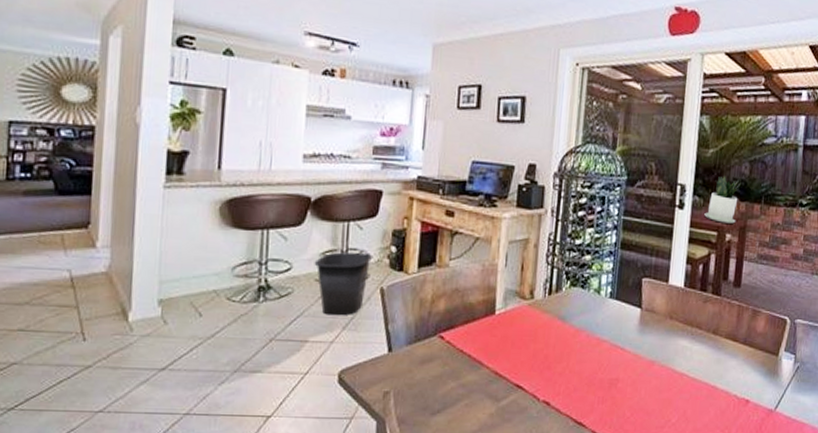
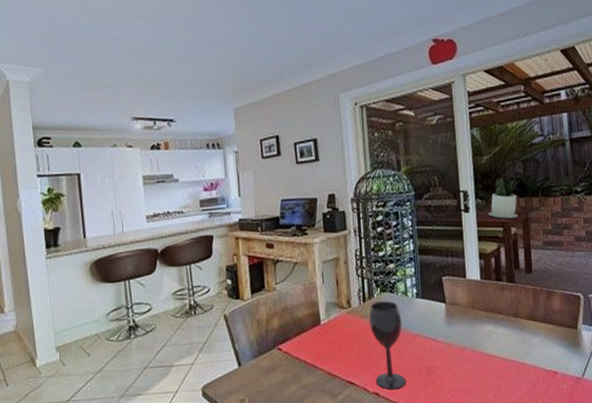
waste bin: present [314,252,374,316] -> none [168,288,214,343]
wine glass: none [548,296,590,401] -> present [369,301,406,390]

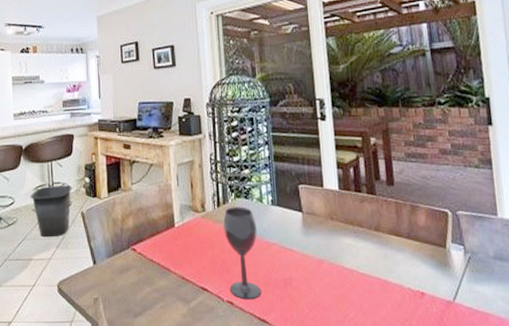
waste bin: none [168,288,214,343] -> present [30,185,73,237]
planter: present [488,177,518,219] -> none [346,86,378,129]

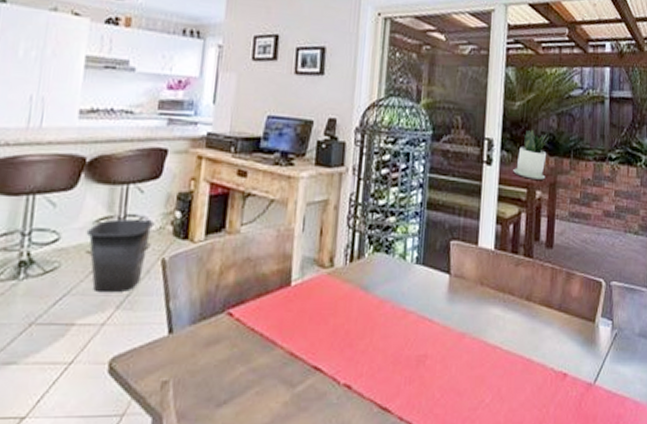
wine glass: present [223,207,261,300] -> none [349,263,395,383]
planter: none [346,86,378,129] -> present [513,129,549,180]

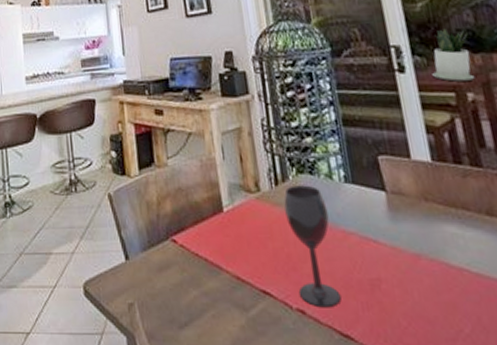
waste bin: present [86,218,155,293] -> none [47,160,97,226]
wine glass: none [349,263,395,383] -> present [284,185,341,308]

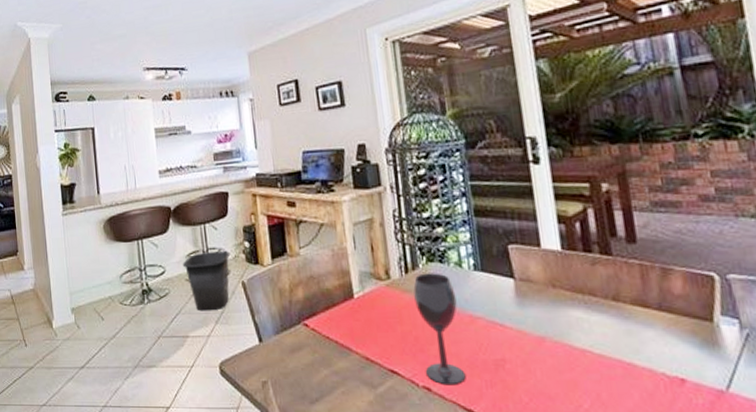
waste bin: none [47,160,97,226] -> present [182,250,231,311]
planter: present [432,28,475,82] -> none [567,119,611,173]

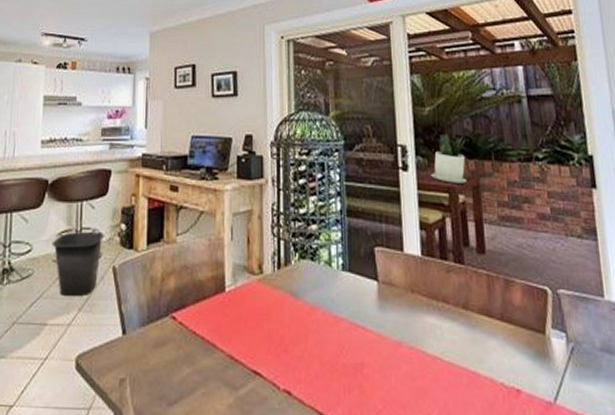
wine glass: present [413,273,466,386] -> none [284,270,326,390]
planter: none [567,119,611,173] -> present [431,133,467,184]

